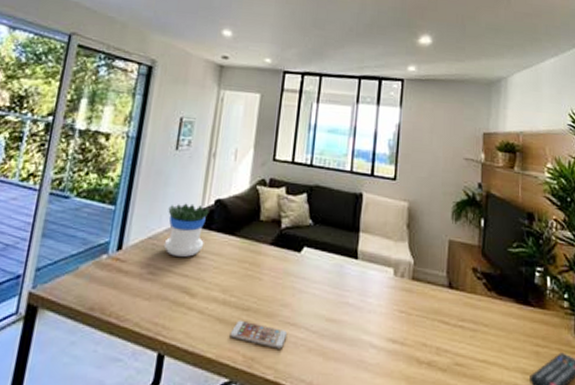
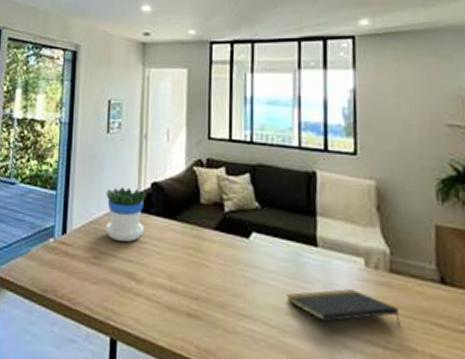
smartphone: present [230,320,288,349] -> none [180,308,243,343]
notepad: none [327,295,417,326] -> present [286,289,401,326]

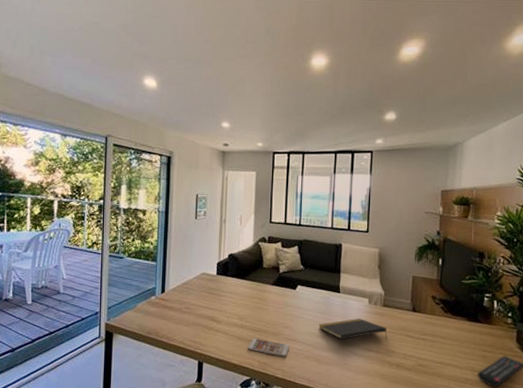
flowerpot: present [105,187,146,242] -> none [194,258,225,296]
smartphone: none [180,308,243,343] -> present [248,338,290,357]

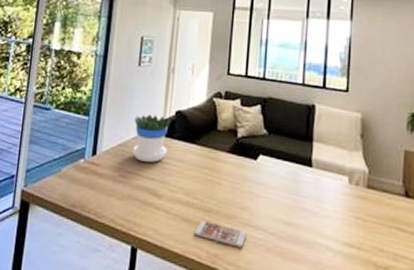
flowerpot: none [194,258,225,296] -> present [132,114,171,162]
notepad: present [318,318,387,340] -> none [284,202,373,231]

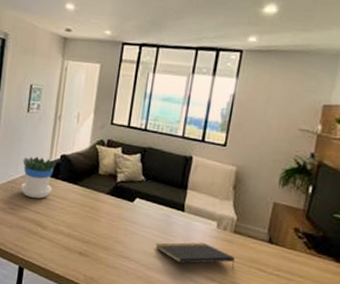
smartphone: present [194,220,247,248] -> none [73,249,121,274]
notepad: none [284,202,373,231] -> present [155,242,235,269]

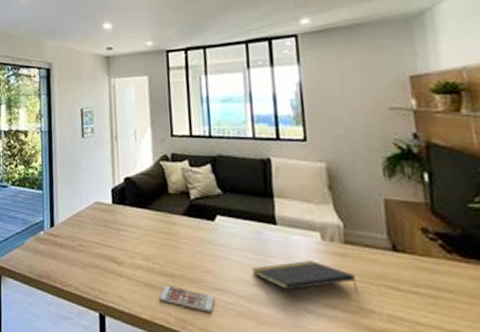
flowerpot: present [20,156,56,199] -> none [85,183,121,230]
smartphone: none [73,249,121,274] -> present [159,285,215,312]

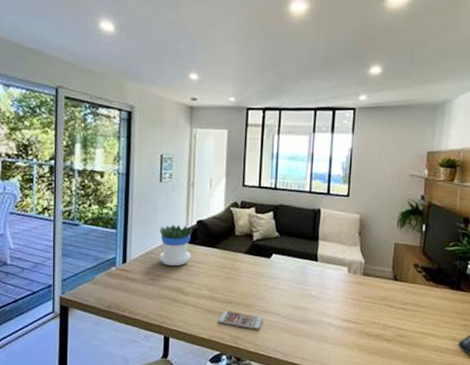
flowerpot: none [85,183,121,230] -> present [159,225,193,266]
notepad: present [251,261,358,291] -> none [294,288,367,311]

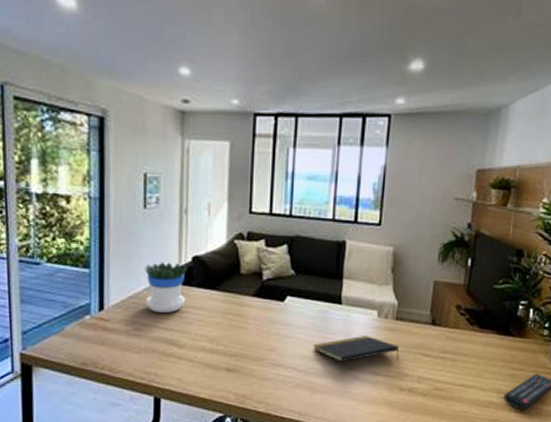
smartphone: present [218,310,263,330] -> none [220,365,276,387]
notepad: none [294,288,367,311] -> present [313,336,399,363]

